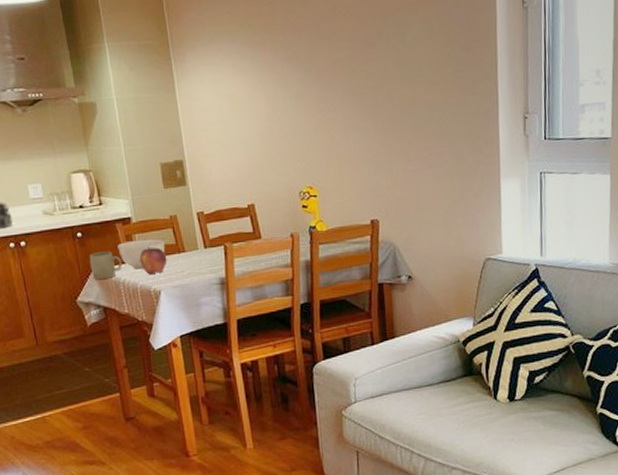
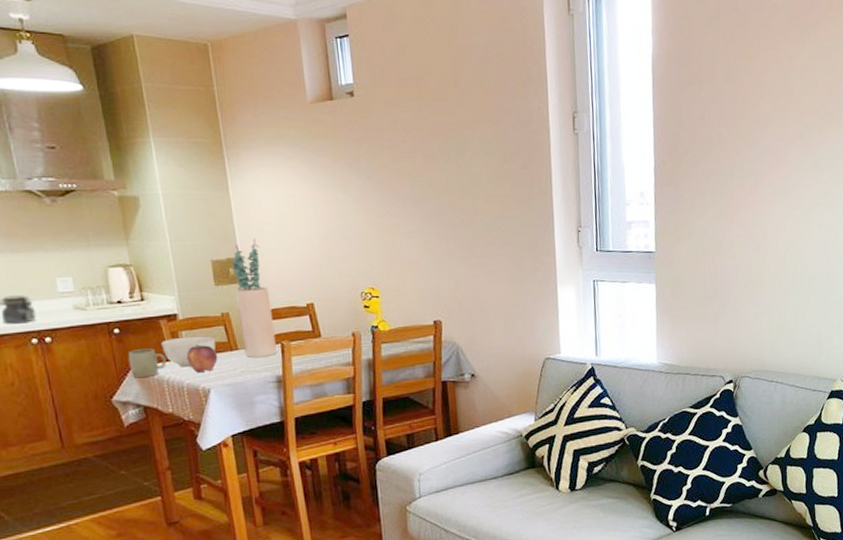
vase: none [178,140,220,261] -> present [231,238,277,359]

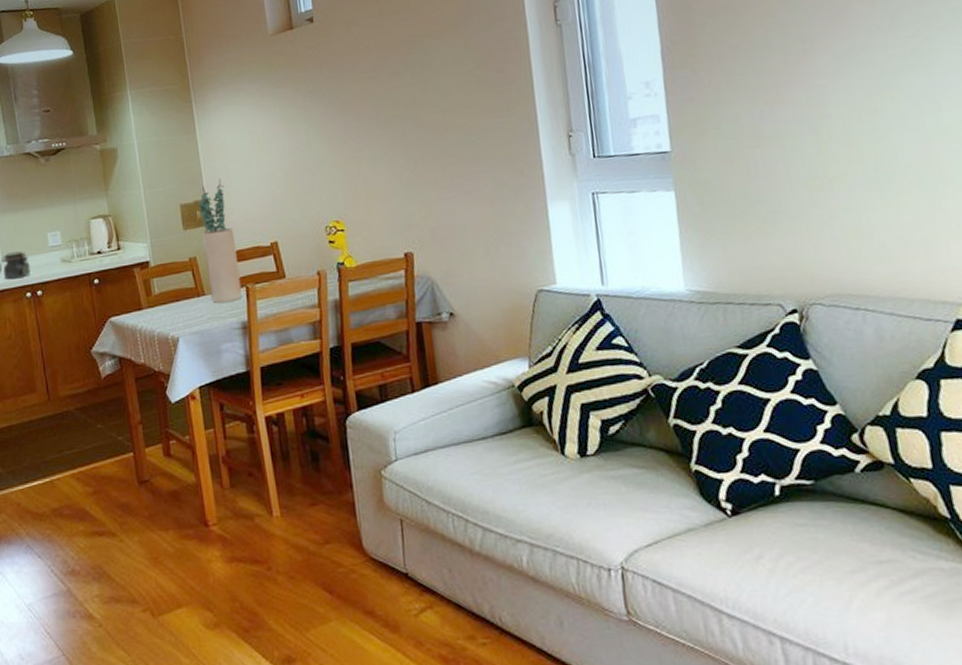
mug: present [127,348,167,378] -> none [105,297,139,328]
bowl: present [161,335,216,367] -> none [135,281,185,316]
fruit: present [186,344,218,373] -> none [157,291,186,321]

